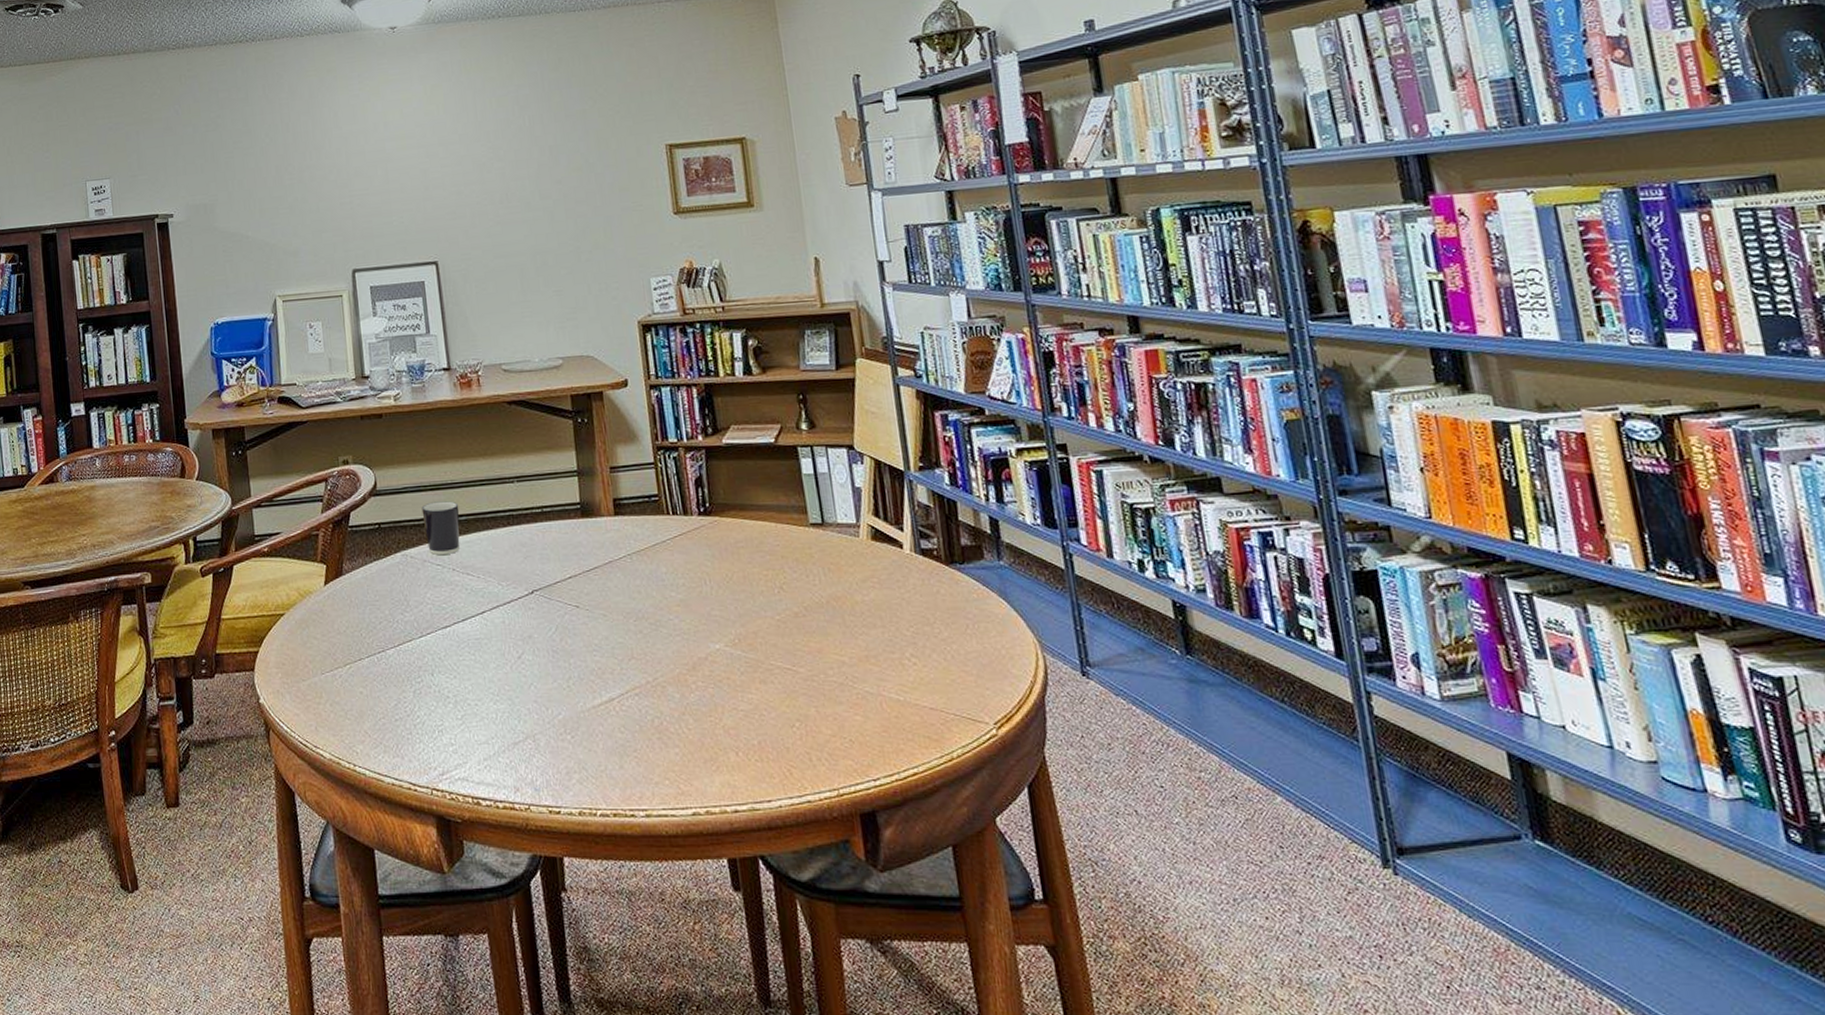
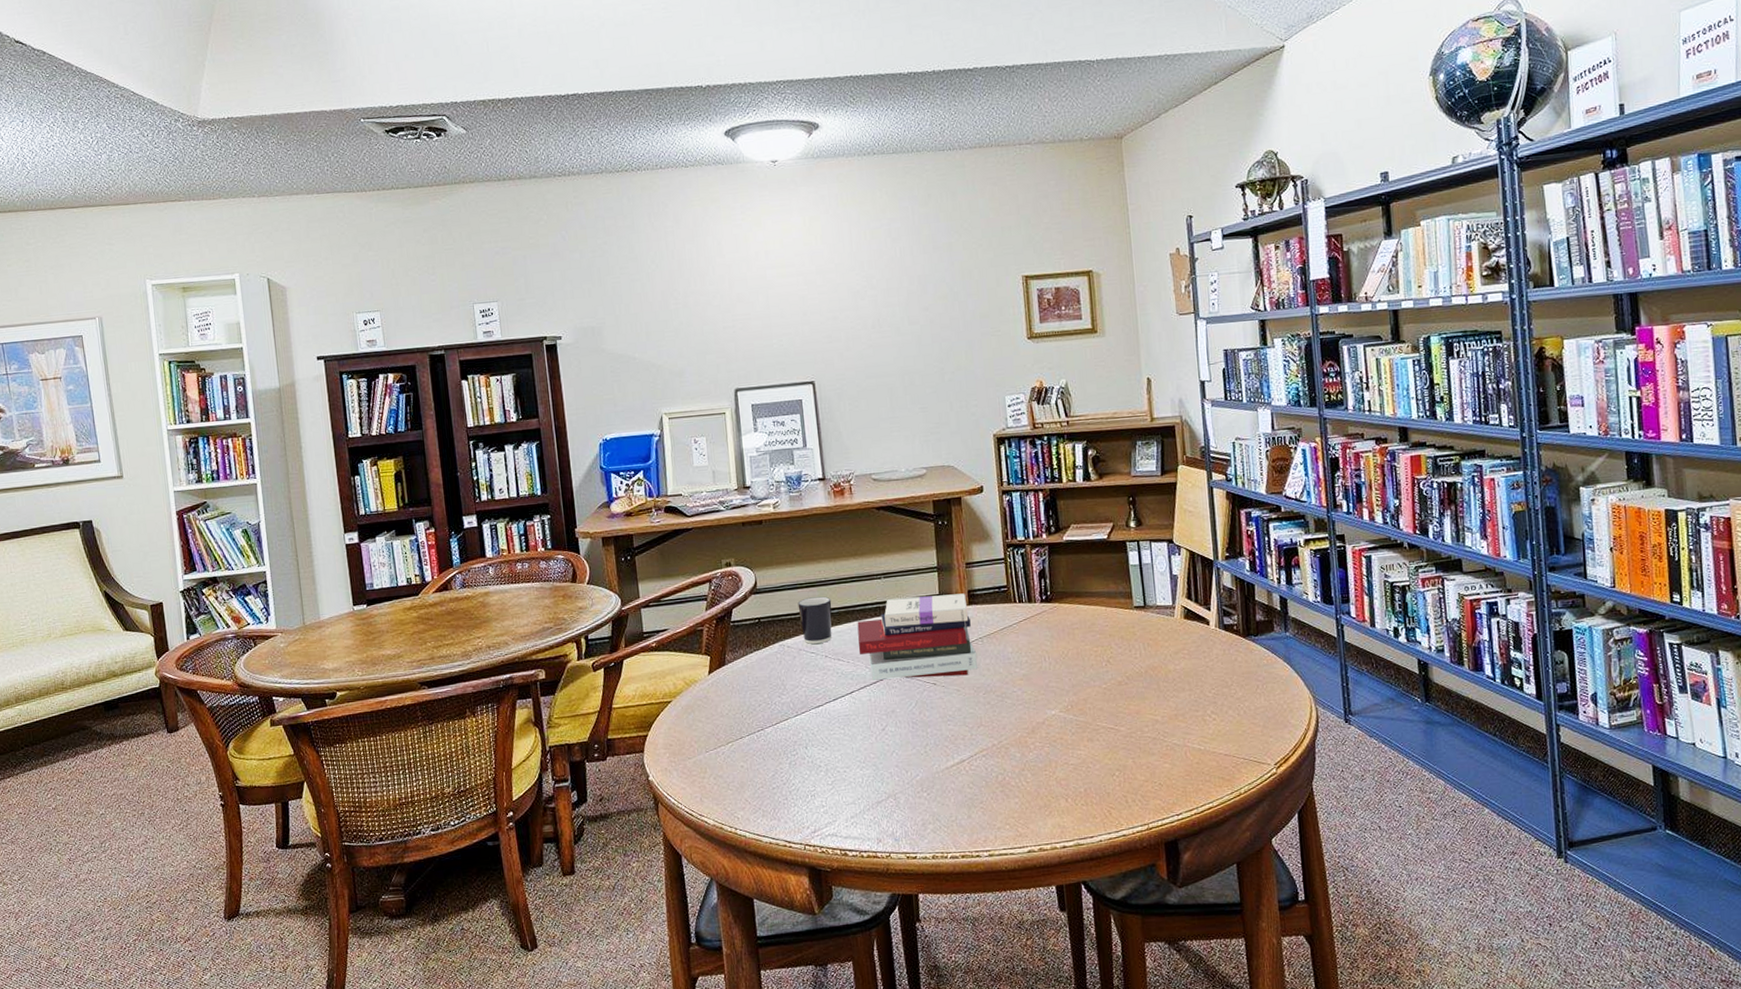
books: none [488,502,628,599] -> present [857,593,979,680]

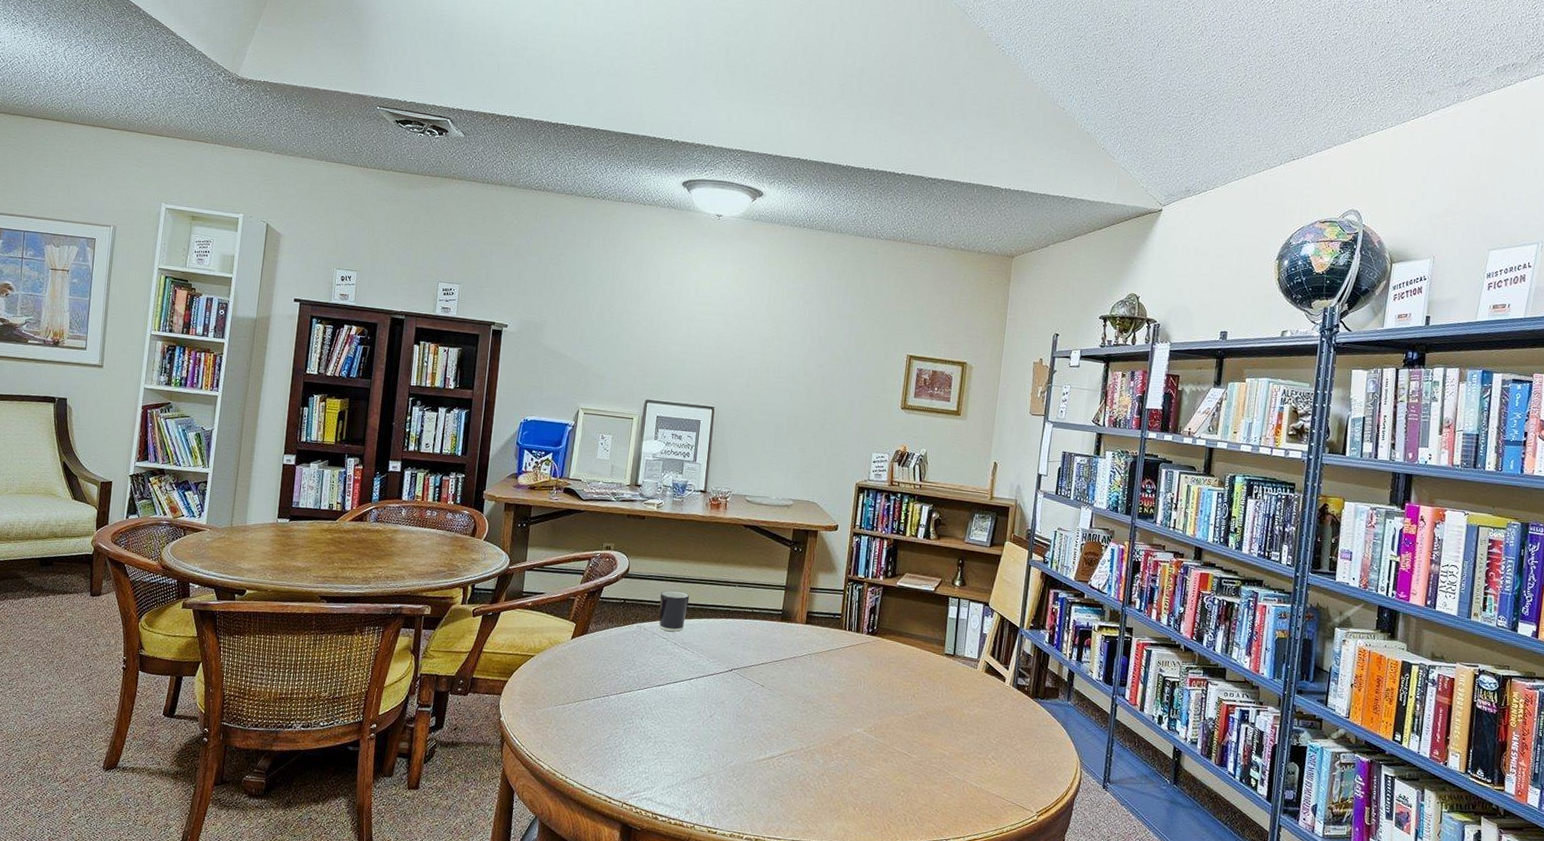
books: present [857,593,979,680] -> none [704,605,805,684]

